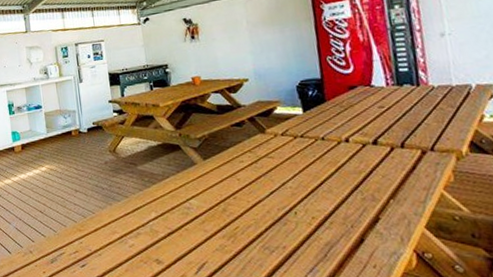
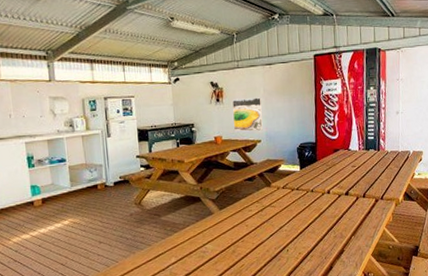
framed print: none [209,30,250,70] -> present [232,97,263,132]

